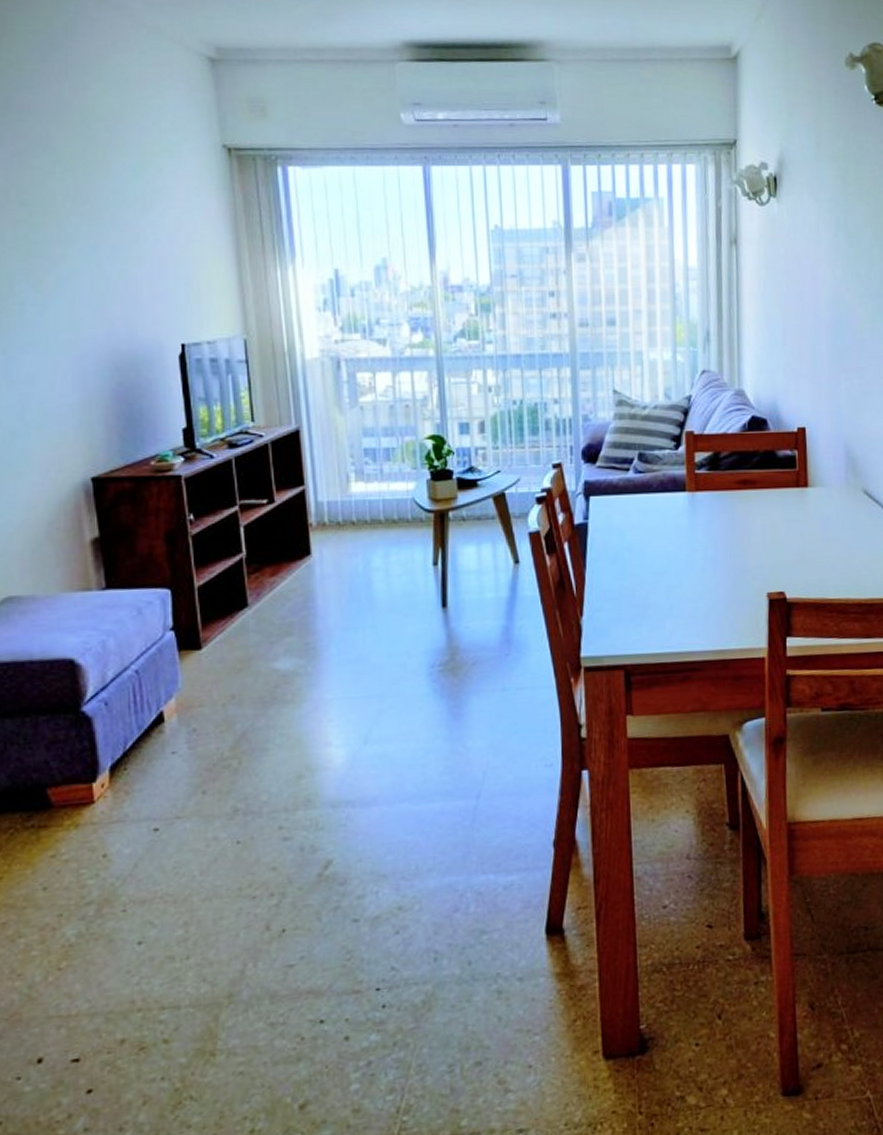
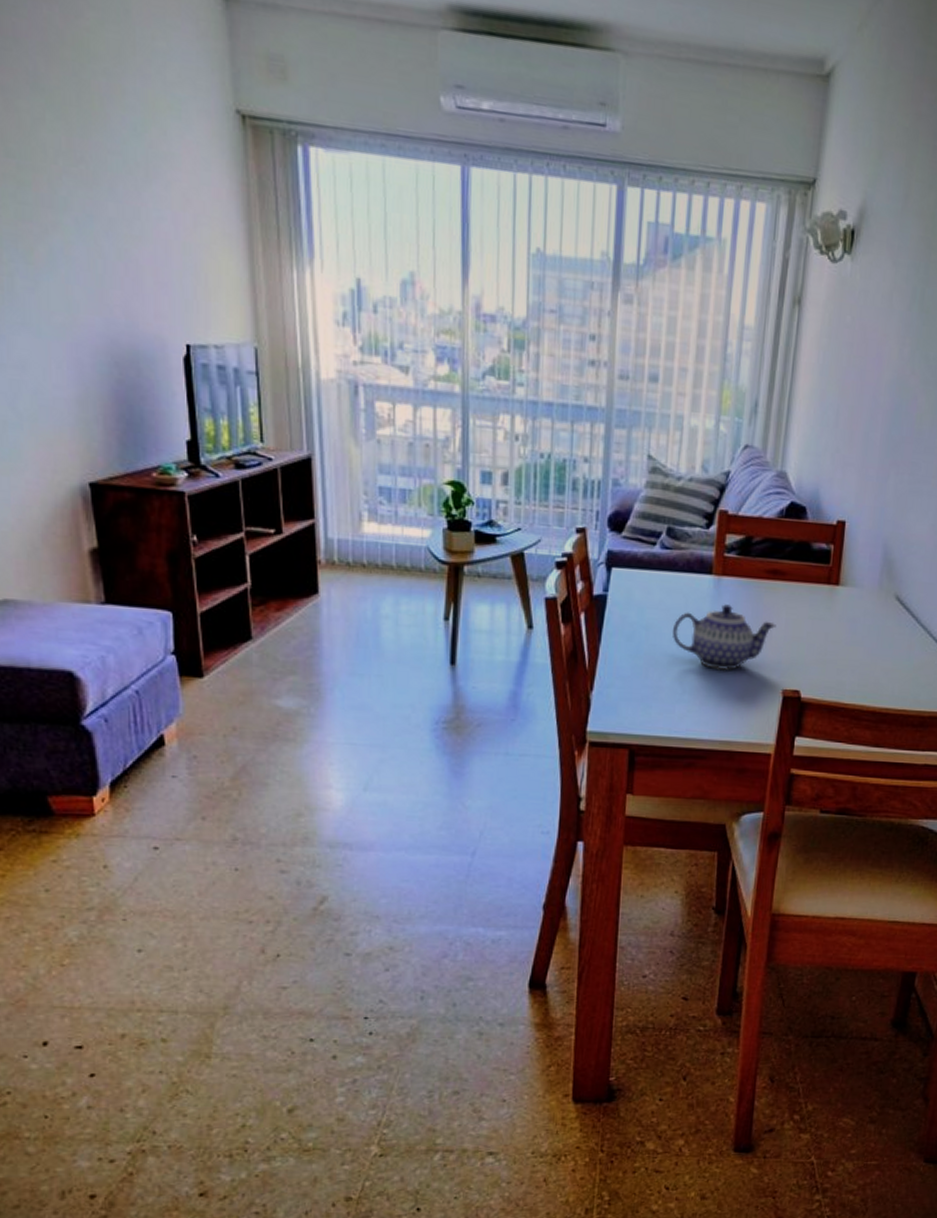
teapot: none [653,518,753,582] -> present [672,604,776,671]

